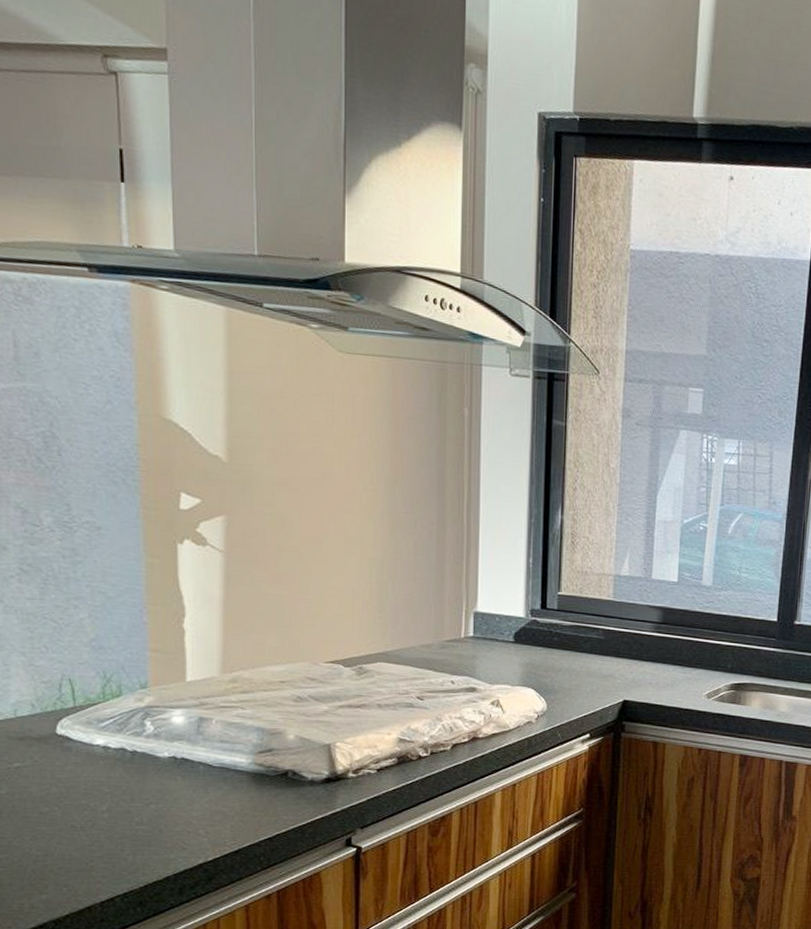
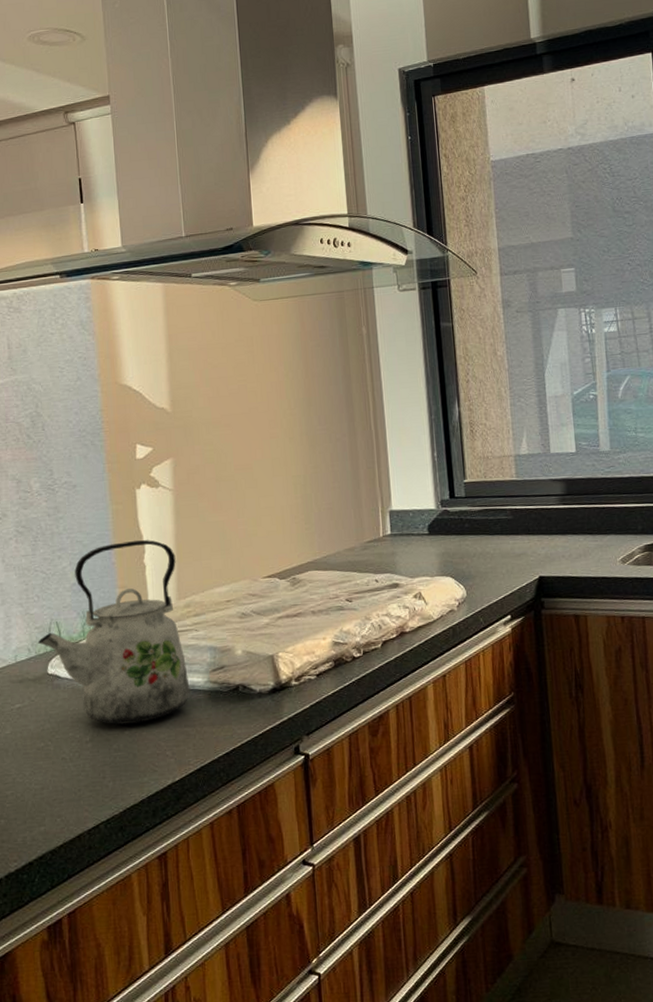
kettle: none [44,600,231,798] -> present [37,540,190,725]

